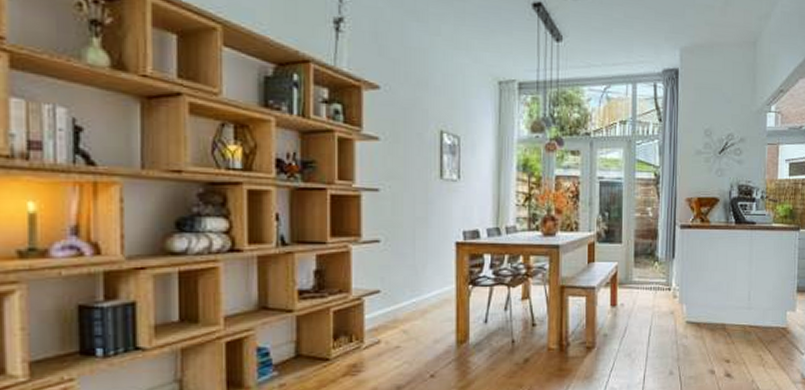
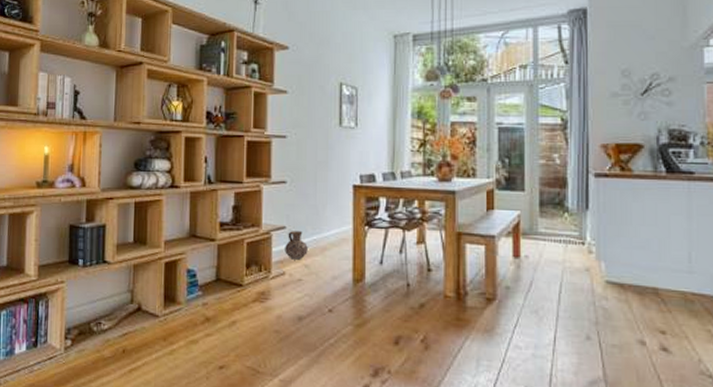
ceramic jug: none [379,294,406,326] -> present [285,231,308,260]

